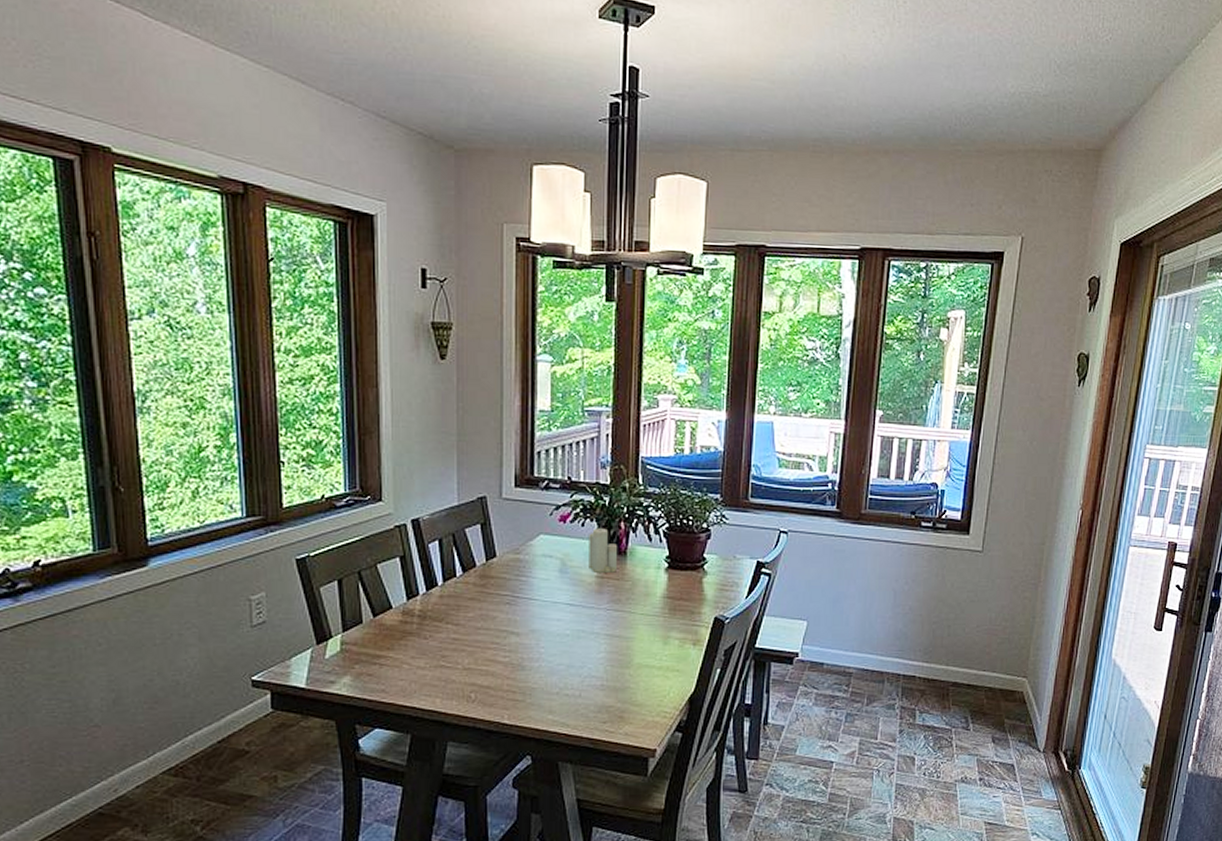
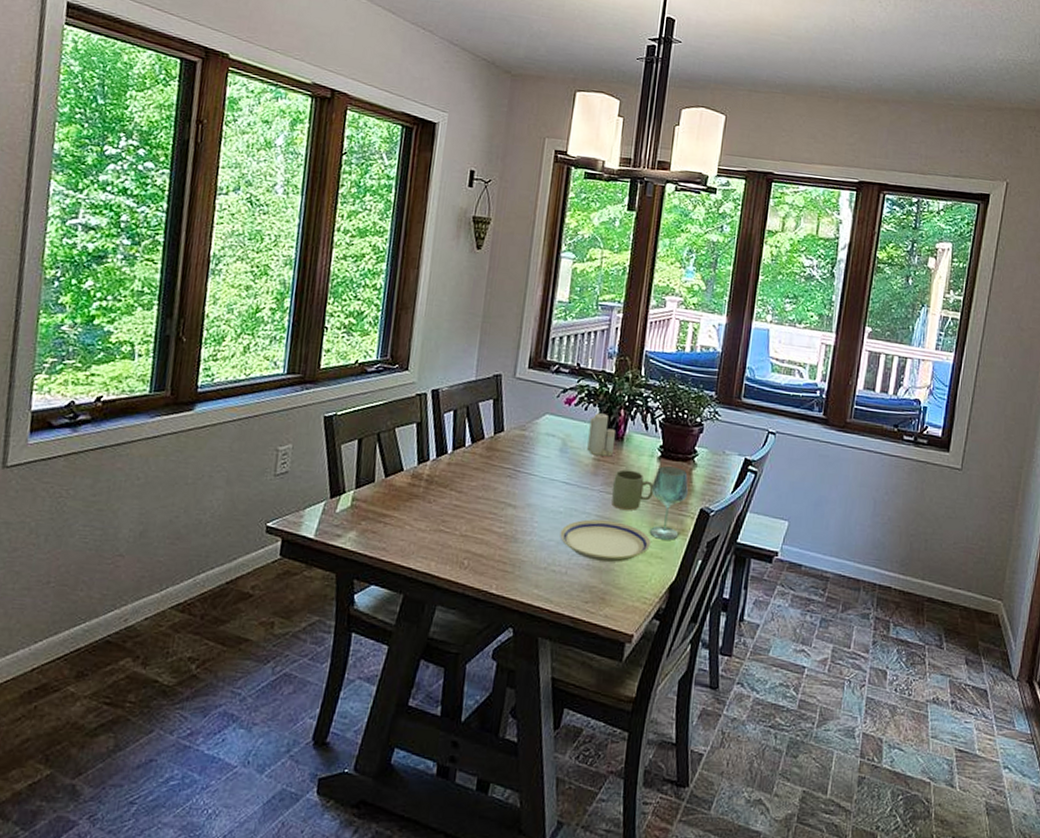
plate: none [569,638,666,680] -> present [560,519,651,562]
mug: none [619,585,663,626] -> present [611,469,654,510]
wine glass: none [662,577,701,652] -> present [649,466,689,540]

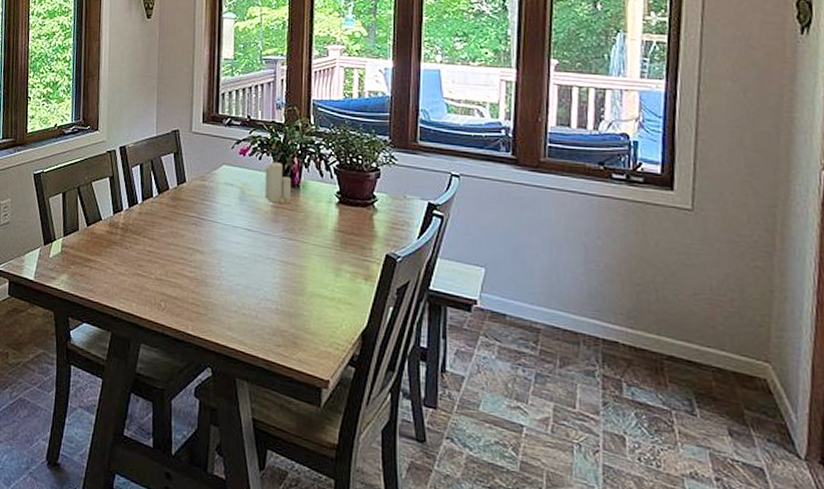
plate: present [560,519,651,562] -> none [247,264,338,307]
mug: present [611,469,654,510] -> none [293,216,335,256]
wine glass: present [649,466,689,540] -> none [333,212,372,286]

